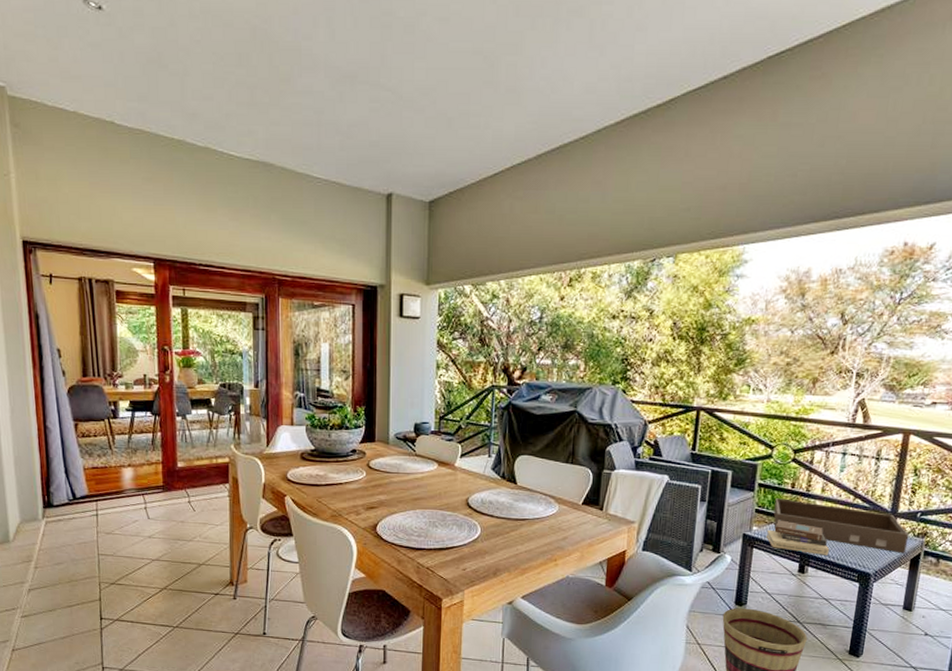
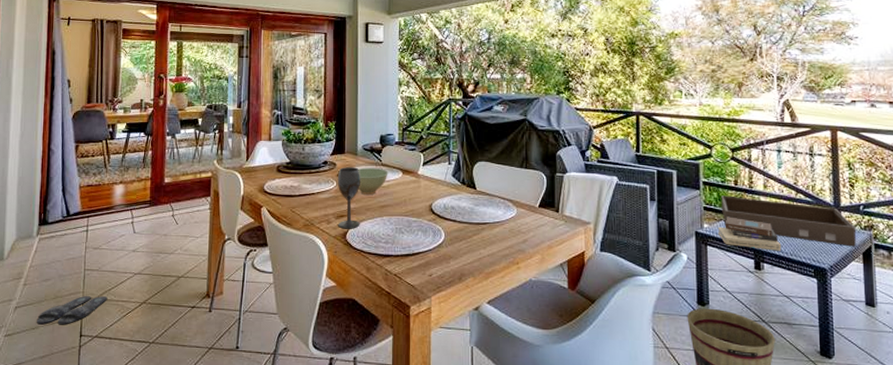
slippers: none [53,580,126,608] -> present [37,296,108,325]
wine glass: none [367,456,393,521] -> present [337,167,361,229]
bowl: none [389,457,423,487] -> present [358,167,388,195]

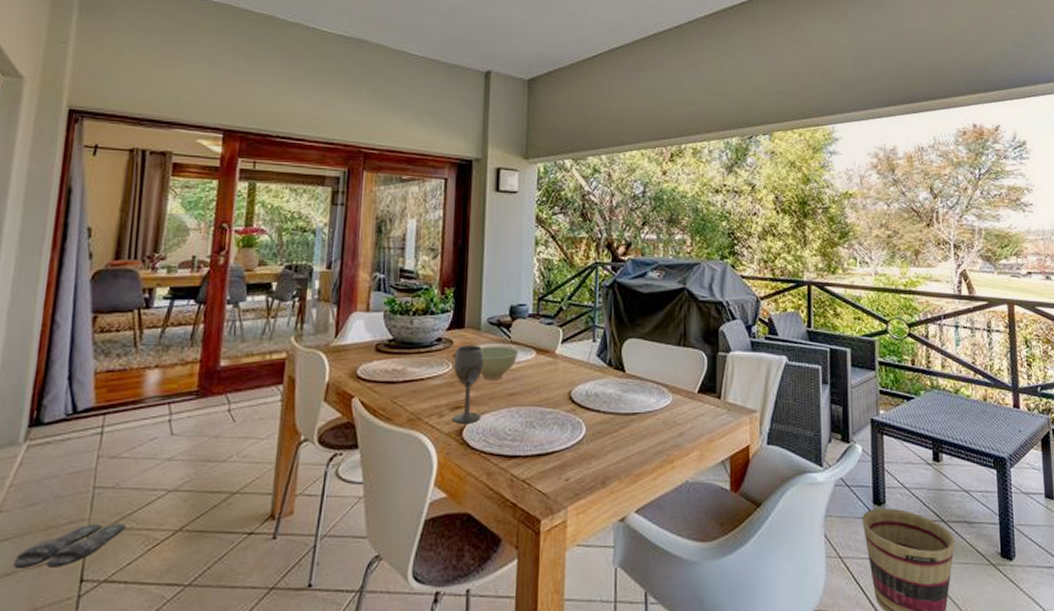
books: present [718,217,782,251] -> none [895,401,961,439]
tray: present [721,195,856,247] -> none [898,377,1034,433]

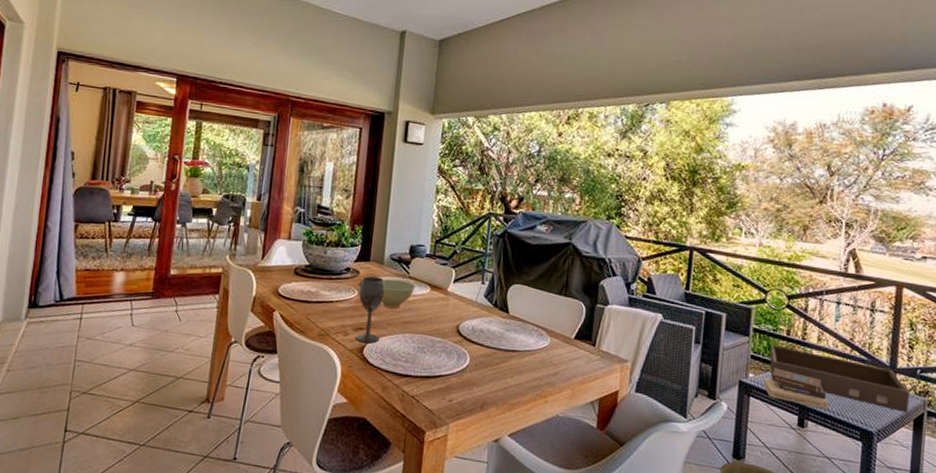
slippers: present [15,524,126,568] -> none [19,388,98,418]
books: none [895,401,961,439] -> present [763,368,829,410]
tray: none [898,377,1034,433] -> present [769,345,909,413]

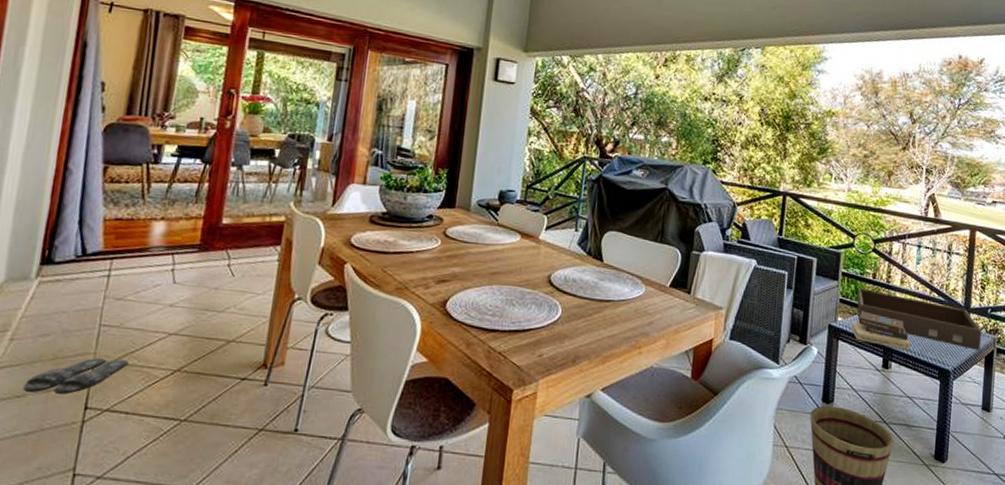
slippers: none [19,388,98,418] -> present [24,358,129,394]
wine glass: present [355,276,386,344] -> none [437,224,472,297]
bowl: present [381,279,416,309] -> none [466,226,505,259]

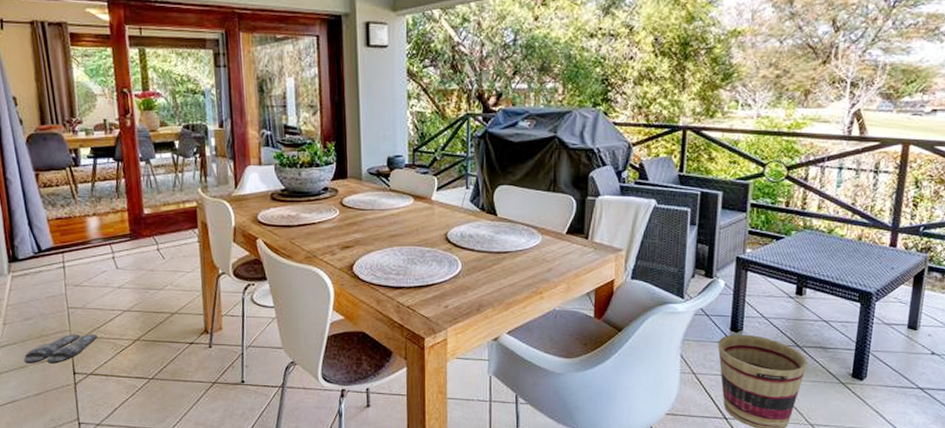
books: present [851,311,911,350] -> none [761,240,829,276]
tray: present [857,288,981,350] -> none [767,218,911,270]

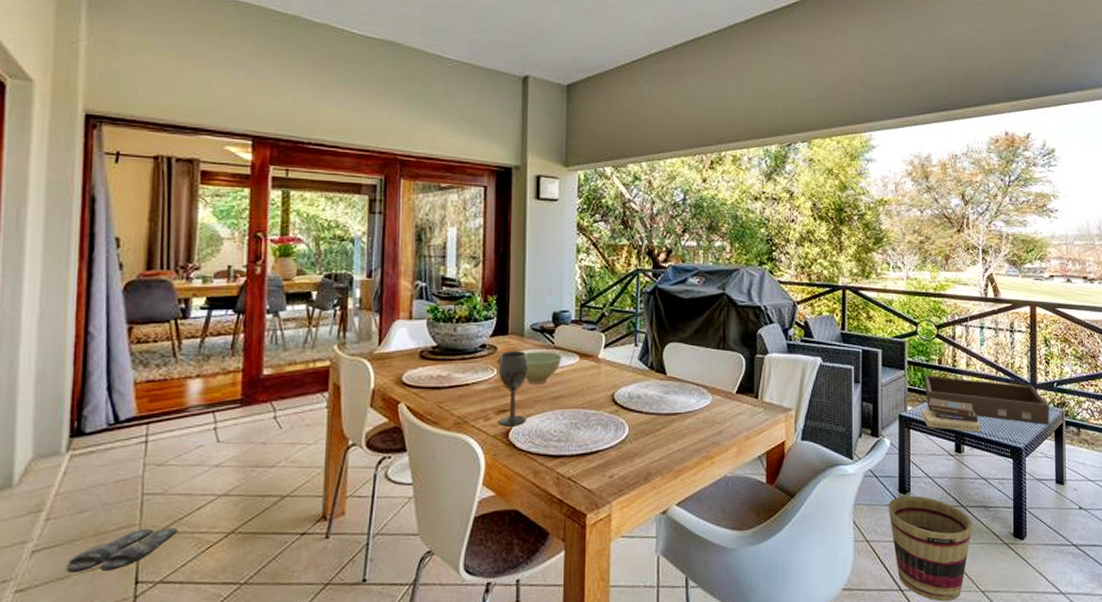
wine glass: none [340,194,368,261] -> present [498,351,529,427]
bowl: none [363,193,398,224] -> present [524,351,562,384]
books: none [761,240,829,276] -> present [922,398,981,432]
tray: none [767,218,911,270] -> present [925,375,1049,425]

